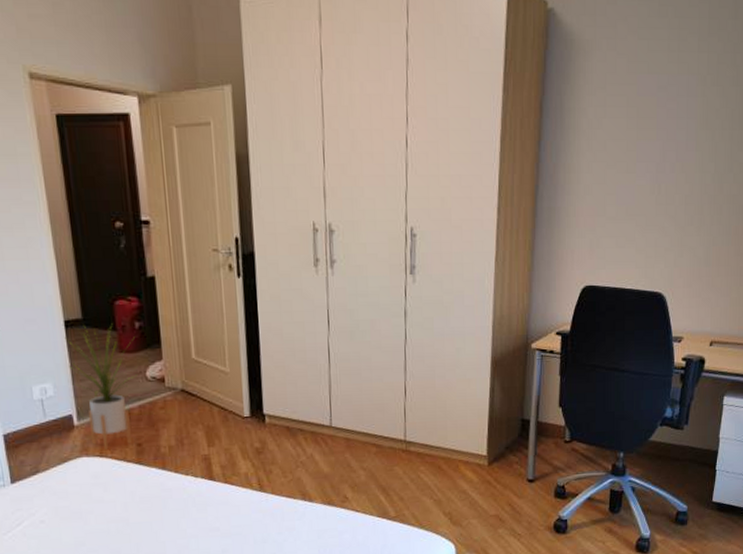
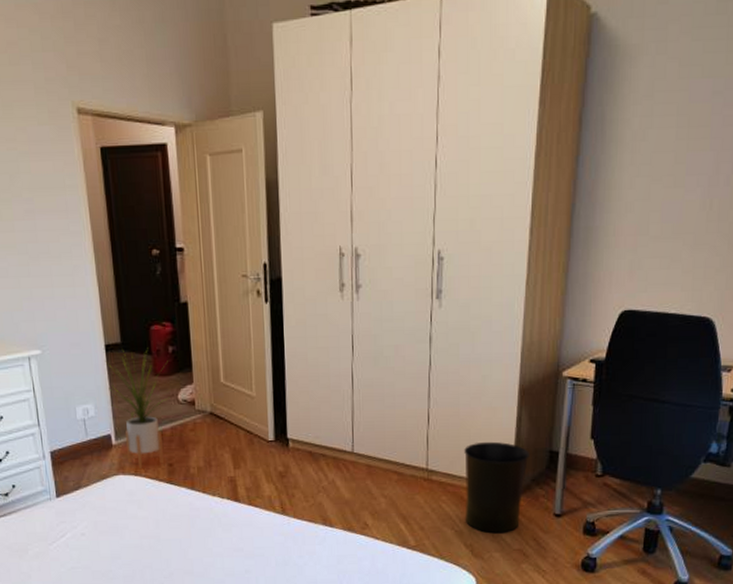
waste bin: none [441,412,503,500] -> present [464,441,529,533]

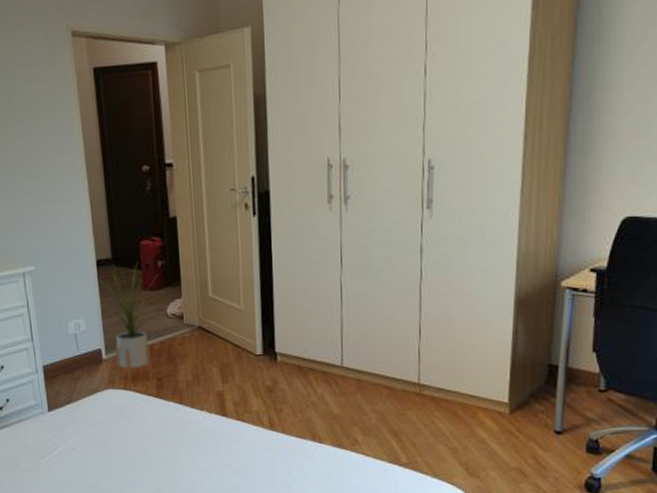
waste bin: present [464,441,529,533] -> none [458,355,527,450]

